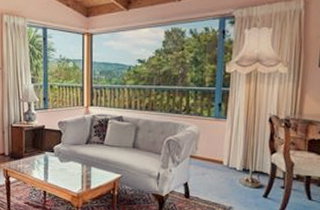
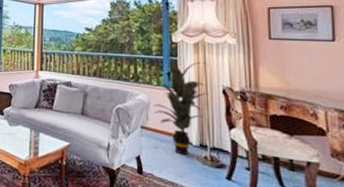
indoor plant: none [195,86,259,180] -> present [144,55,209,156]

